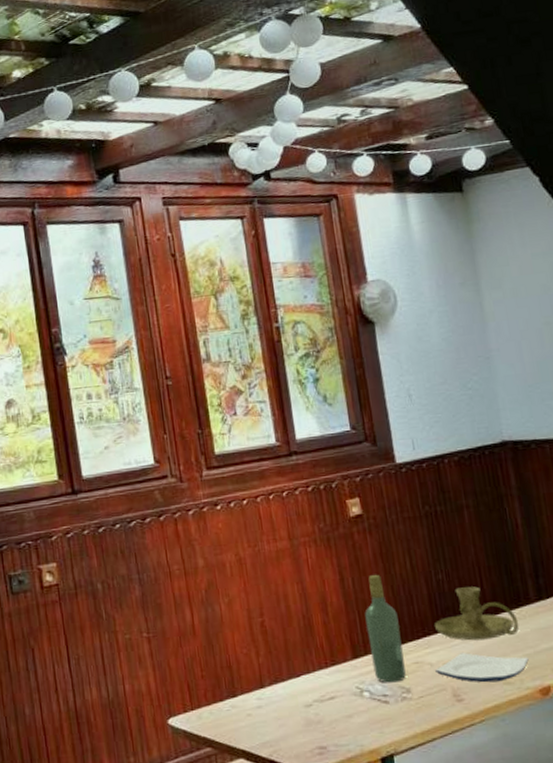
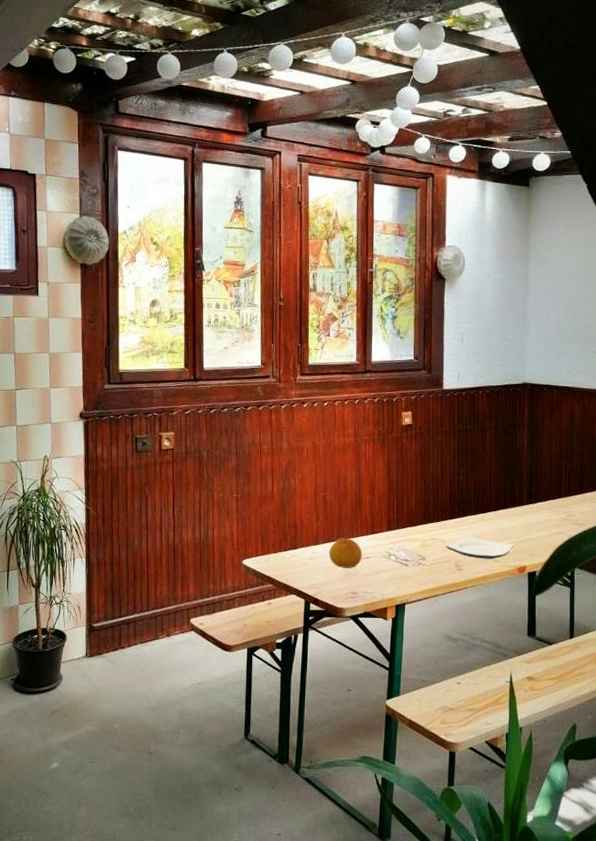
fruit: none [279,674,325,716] -> present [329,537,362,568]
wine bottle: present [364,574,406,683] -> none [401,470,425,552]
candle holder: present [435,586,519,641] -> none [451,488,512,528]

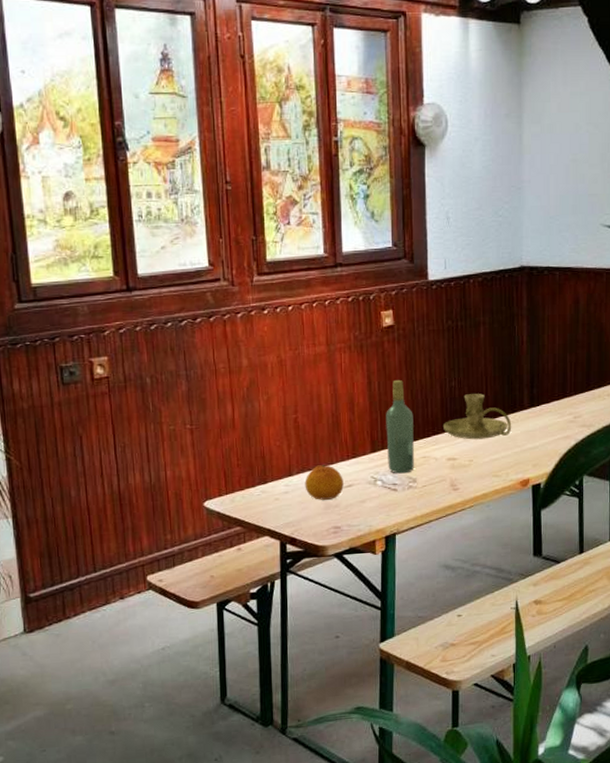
wine bottle: none [401,470,425,552] -> present [386,379,414,474]
plate: present [446,535,514,559] -> none [439,450,515,475]
candle holder: none [451,488,512,528] -> present [443,393,512,440]

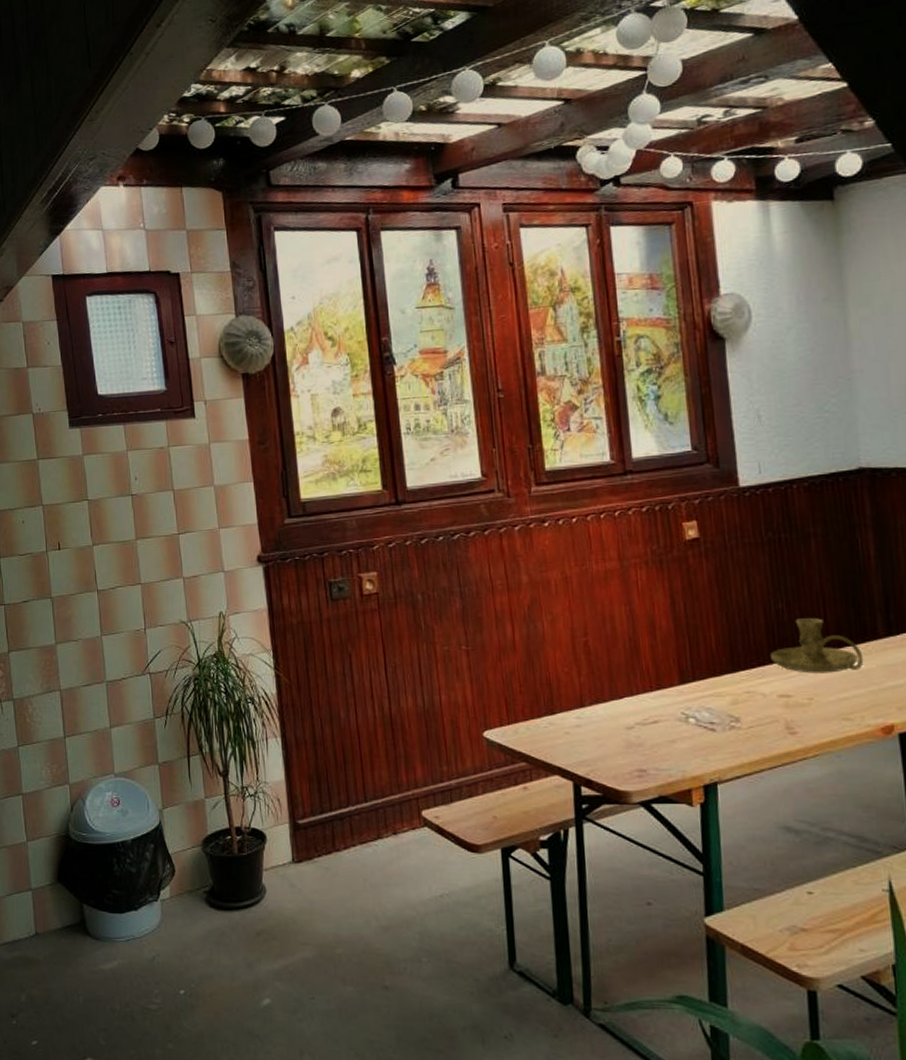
fruit: present [304,465,344,500] -> none [599,696,648,737]
wine bottle: present [386,379,414,474] -> none [695,600,736,711]

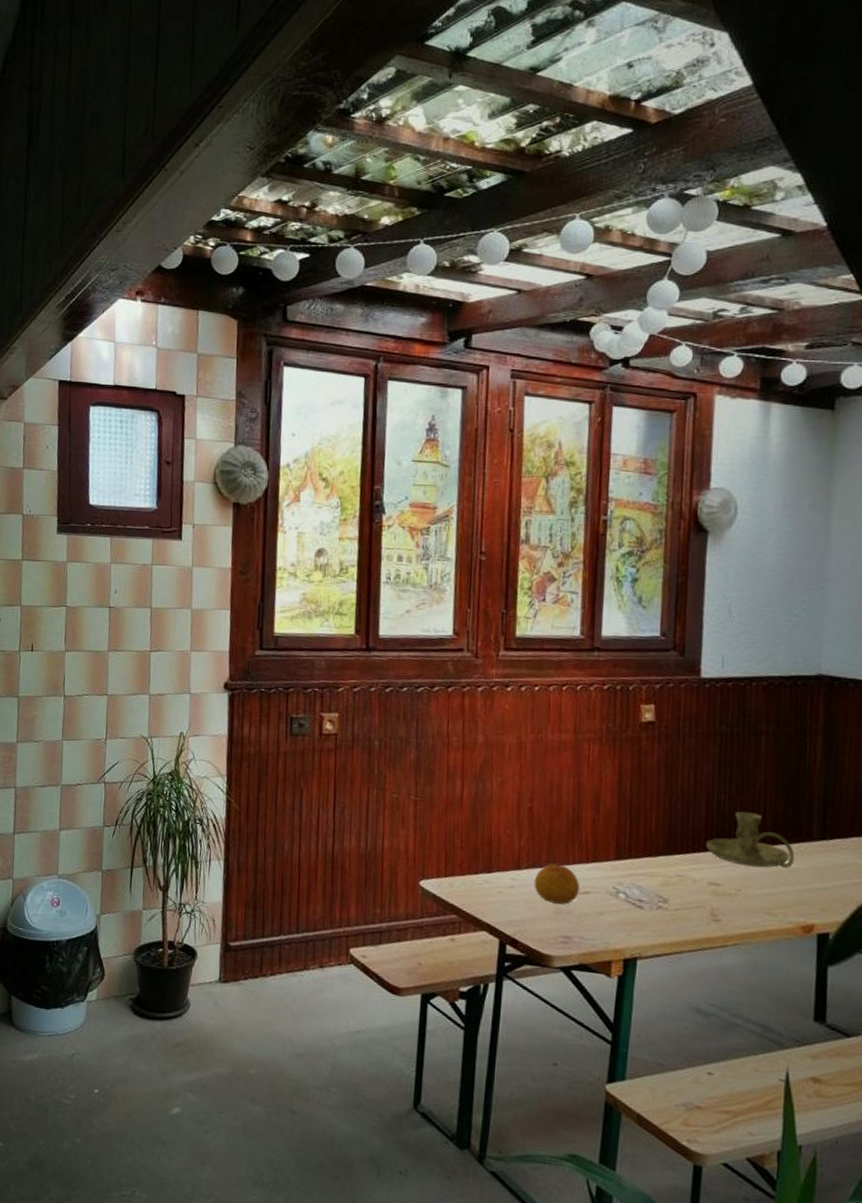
fruit: none [599,696,648,737] -> present [534,863,580,904]

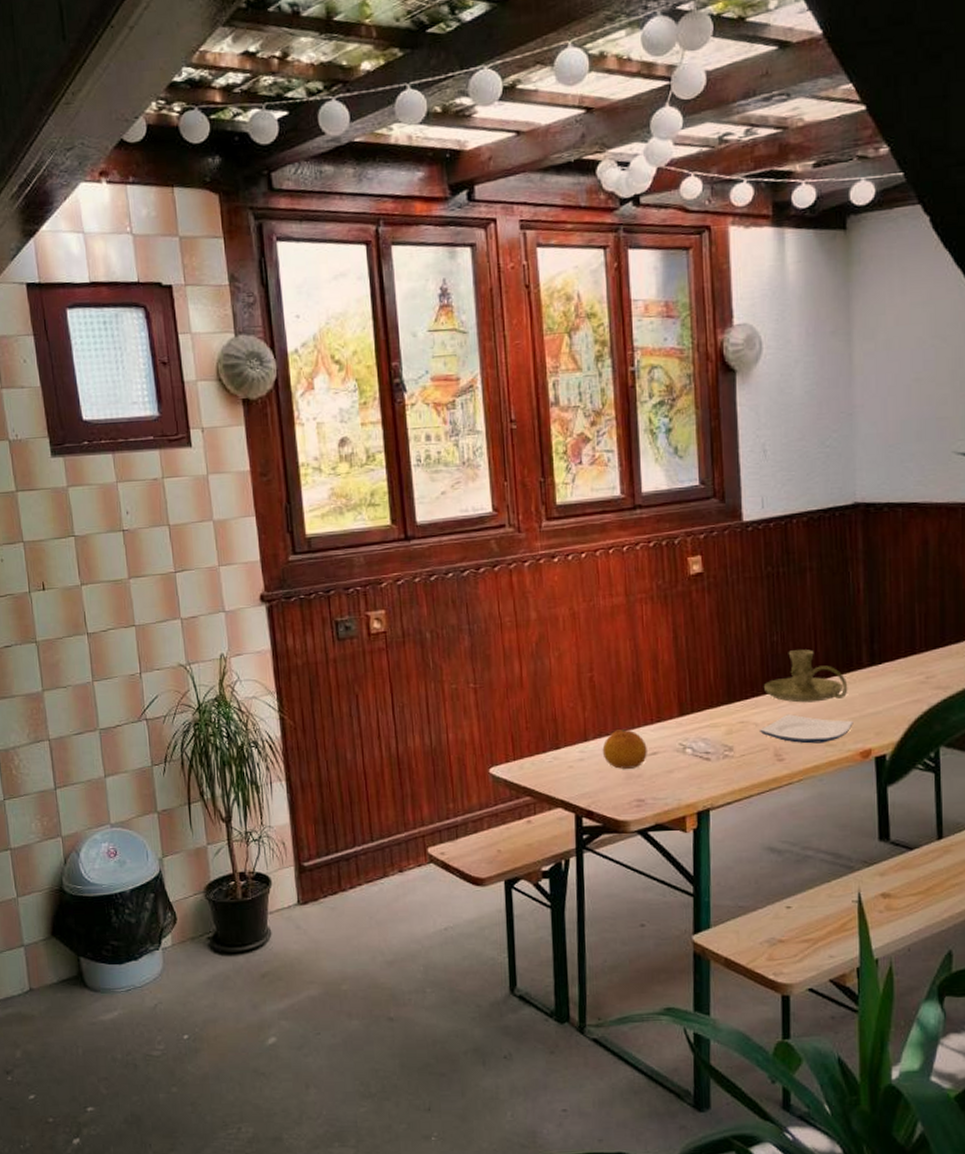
plate: none [698,875,797,911] -> present [760,714,853,744]

